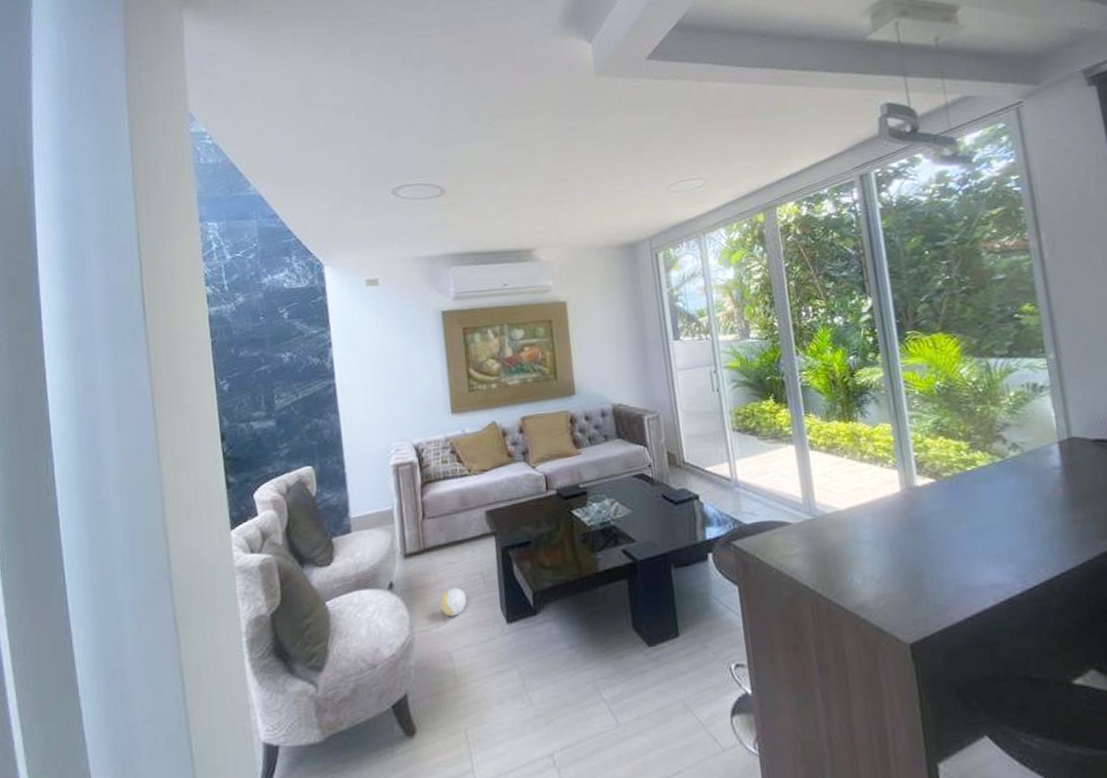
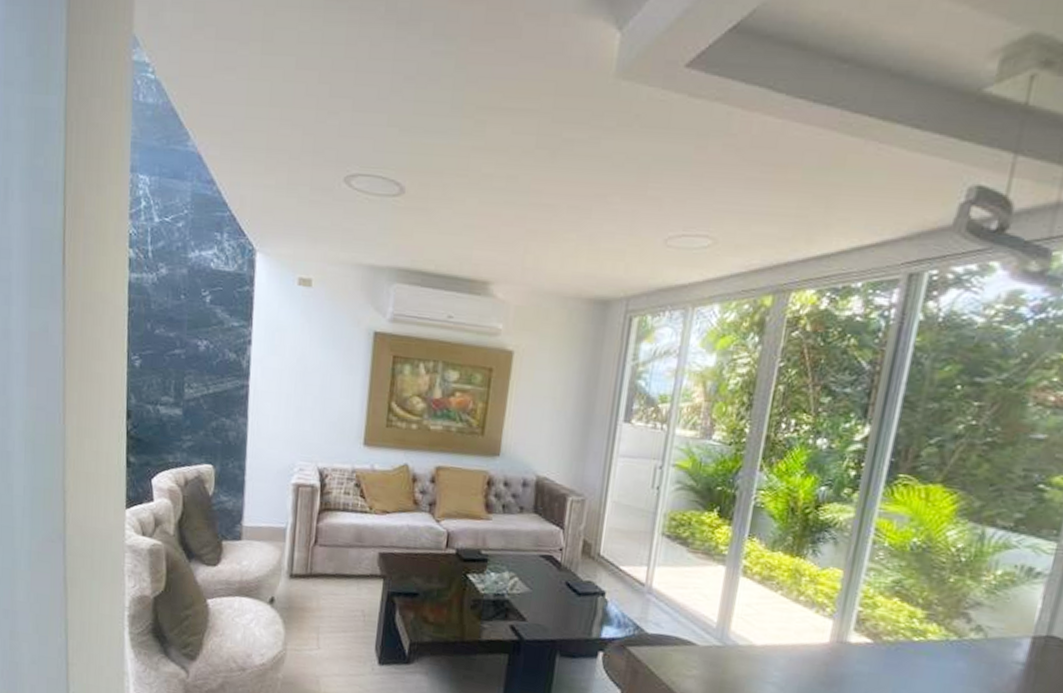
decorative ball: present [440,587,467,617] -> none [316,617,344,645]

